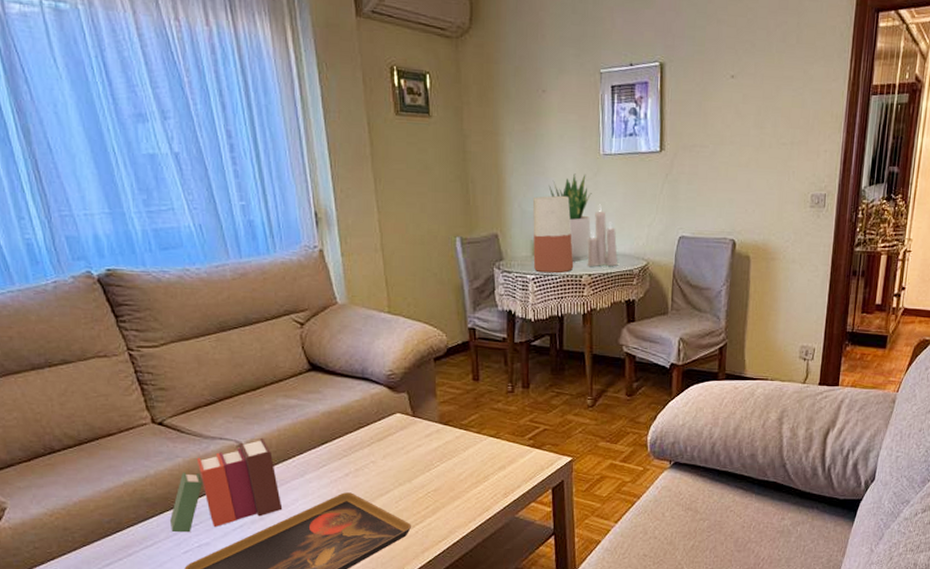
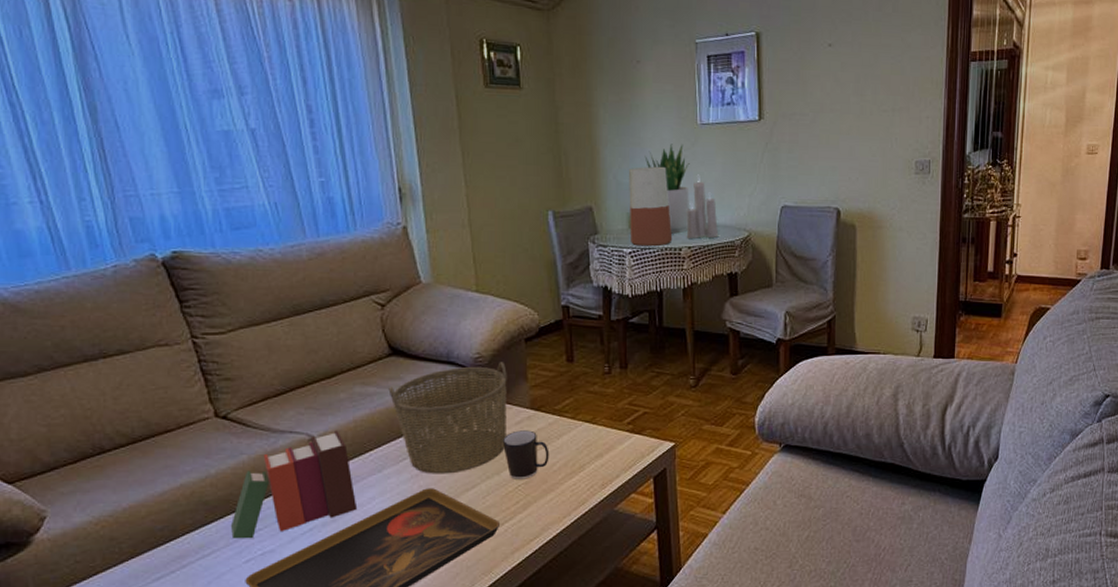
basket: none [308,379,417,480] -> present [388,362,507,474]
mug: none [413,442,457,487] -> present [502,430,549,480]

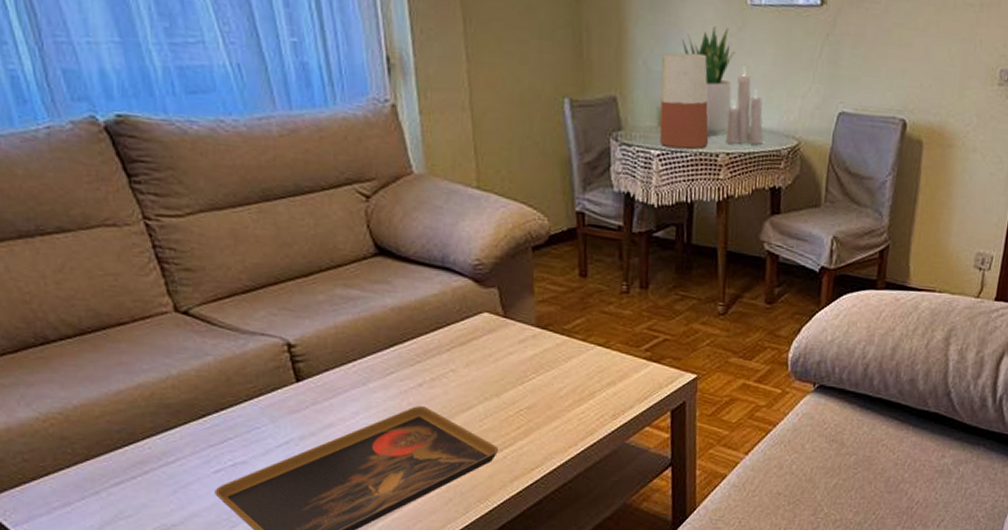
books: present [230,430,358,539] -> none [196,335,339,448]
basket: present [388,362,507,474] -> none [374,271,511,392]
mug: present [502,430,549,480] -> none [503,349,556,404]

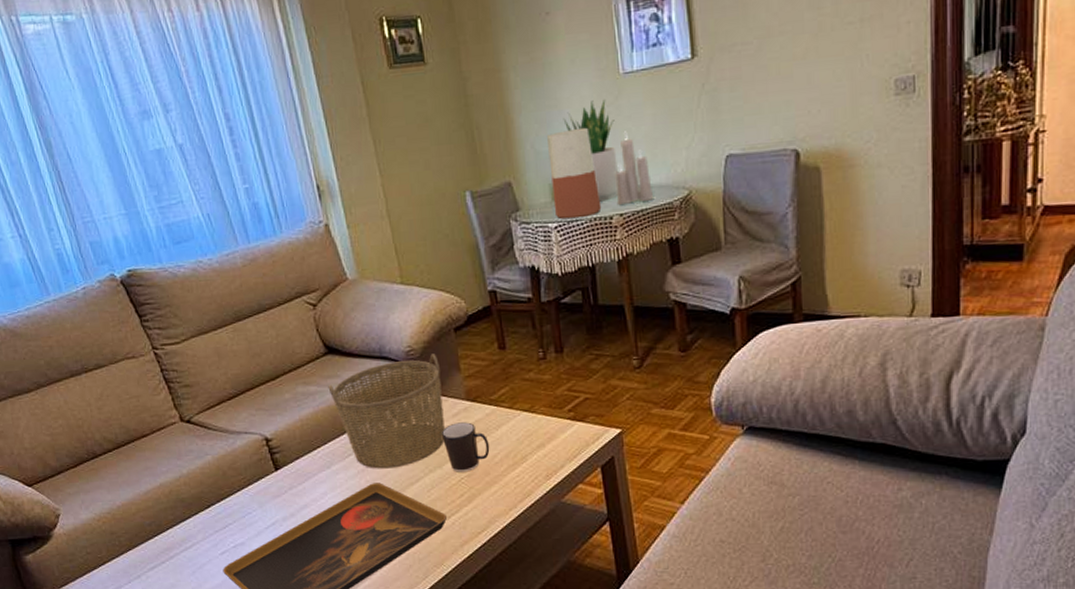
basket: none [374,271,511,392] -> present [328,354,445,469]
mug: none [503,349,556,404] -> present [441,422,490,472]

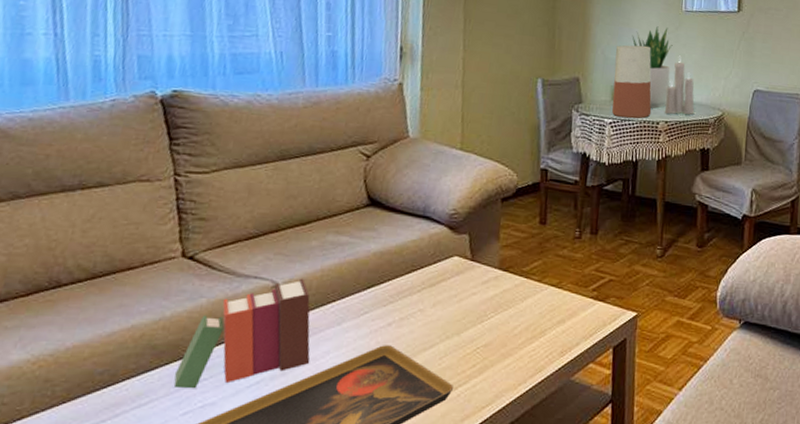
books: none [204,429,312,533] -> present [173,278,310,389]
basket: present [328,354,445,469] -> none [361,220,480,331]
mug: present [441,422,490,472] -> none [466,290,513,342]

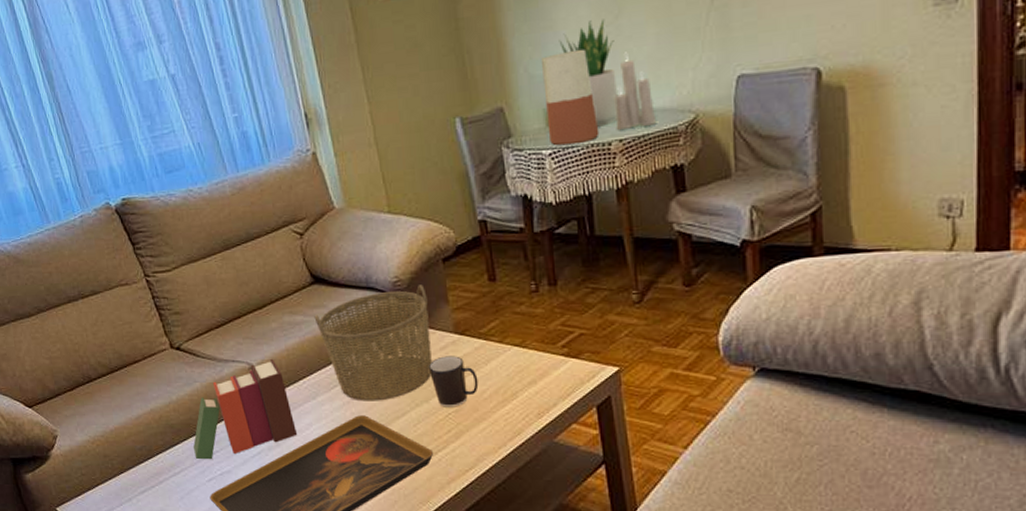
basket: none [361,220,480,331] -> present [314,285,432,401]
mug: none [466,290,513,342] -> present [428,356,479,407]

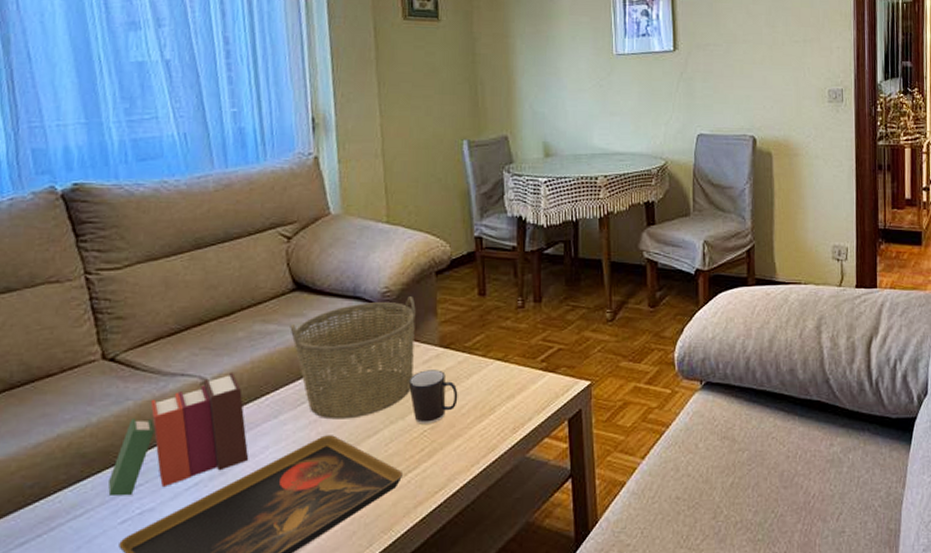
vase: present [542,49,600,146] -> none [545,95,589,176]
planter: present [558,19,619,127] -> none [561,73,605,163]
candle: present [614,52,657,130] -> none [602,103,635,167]

